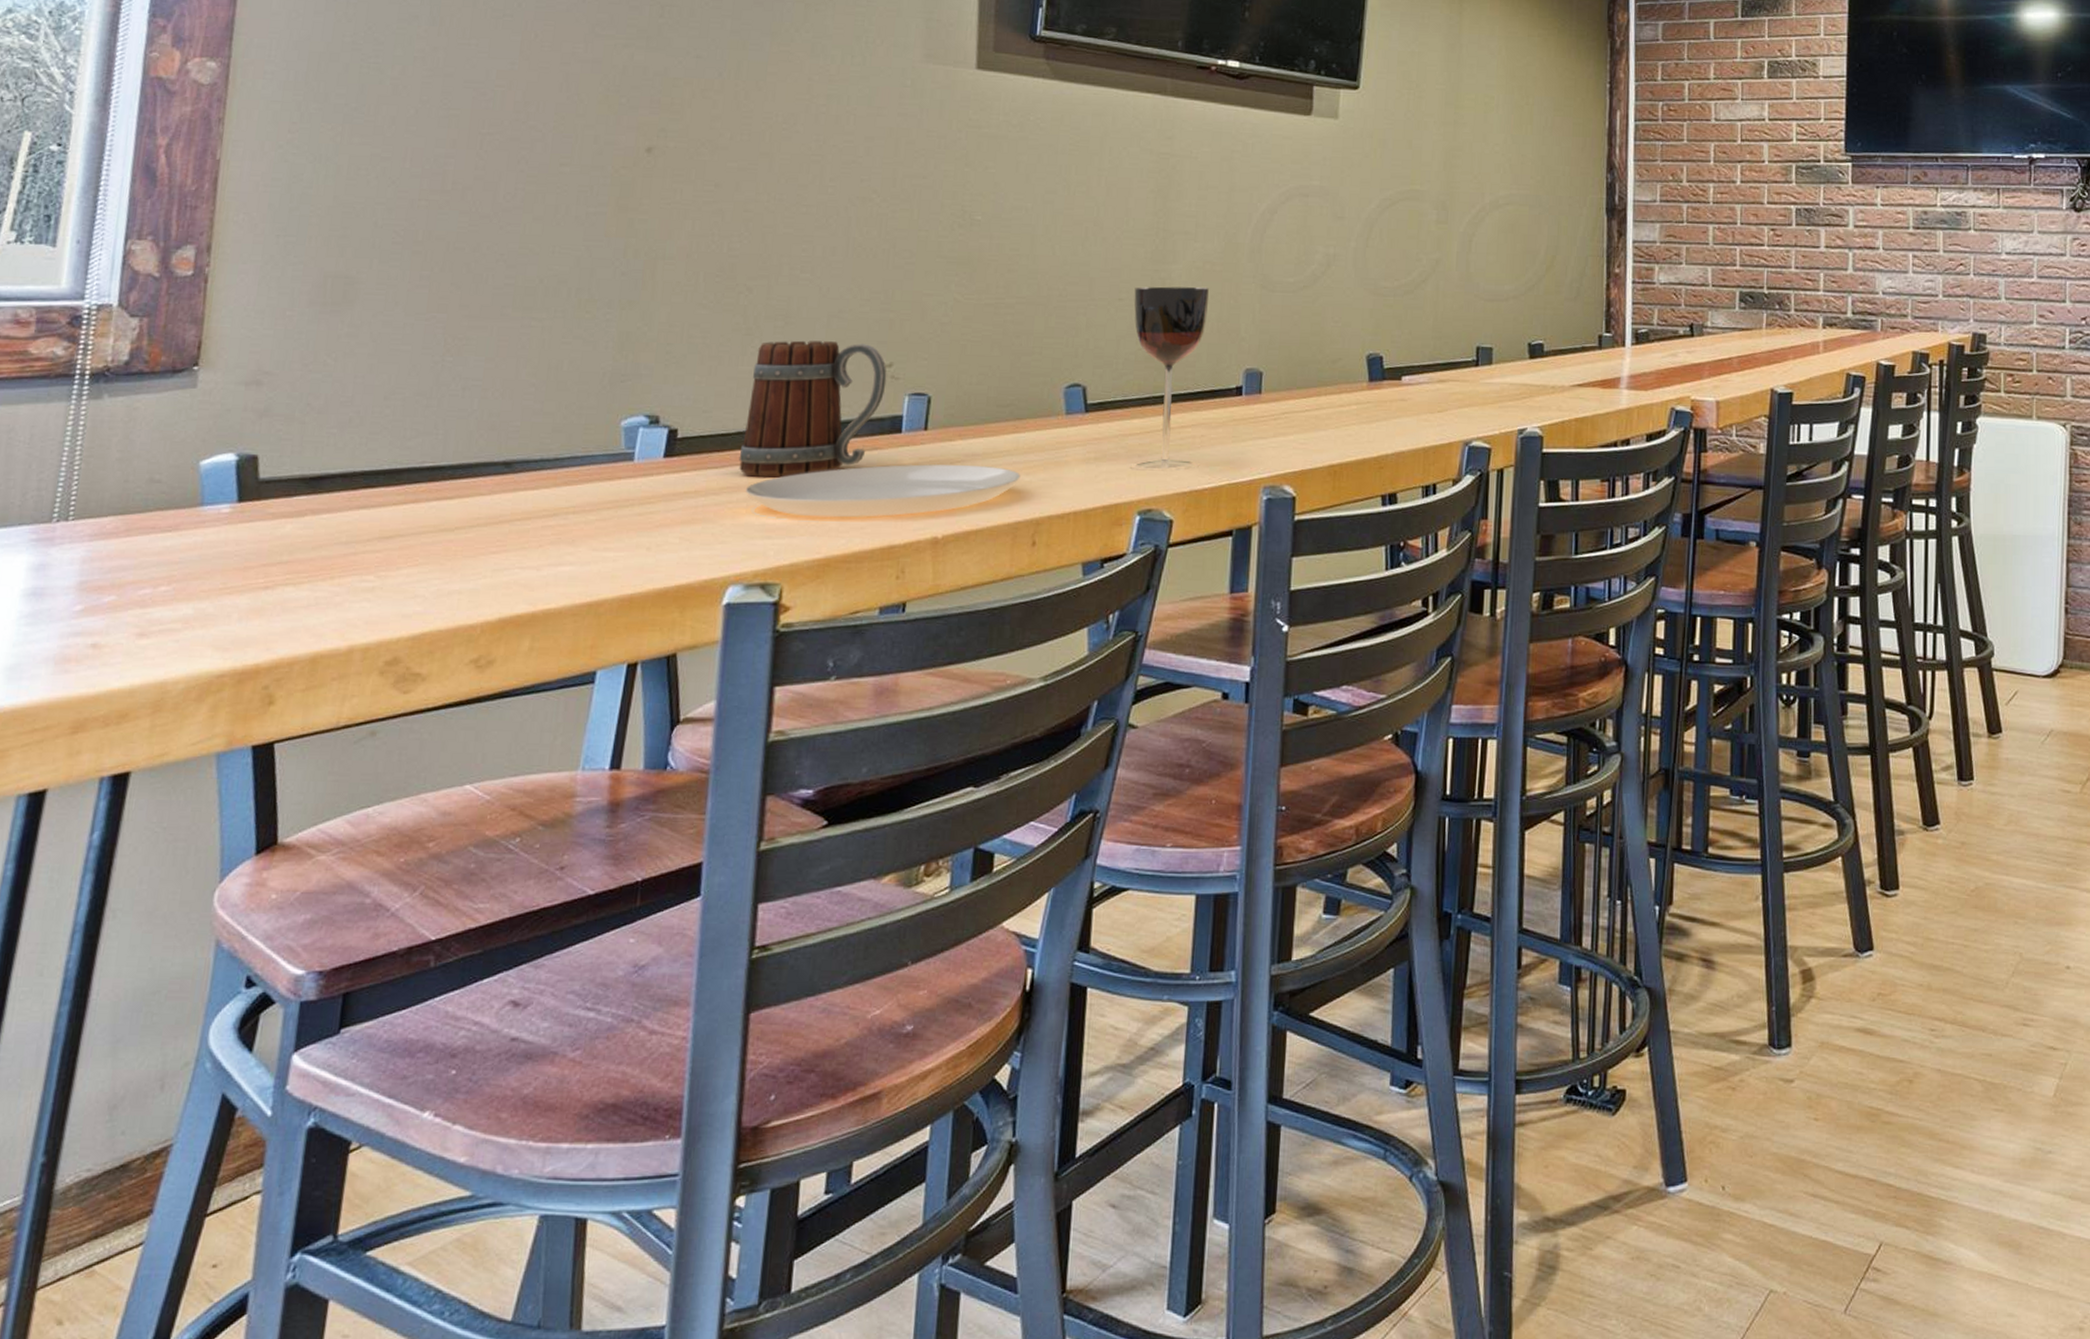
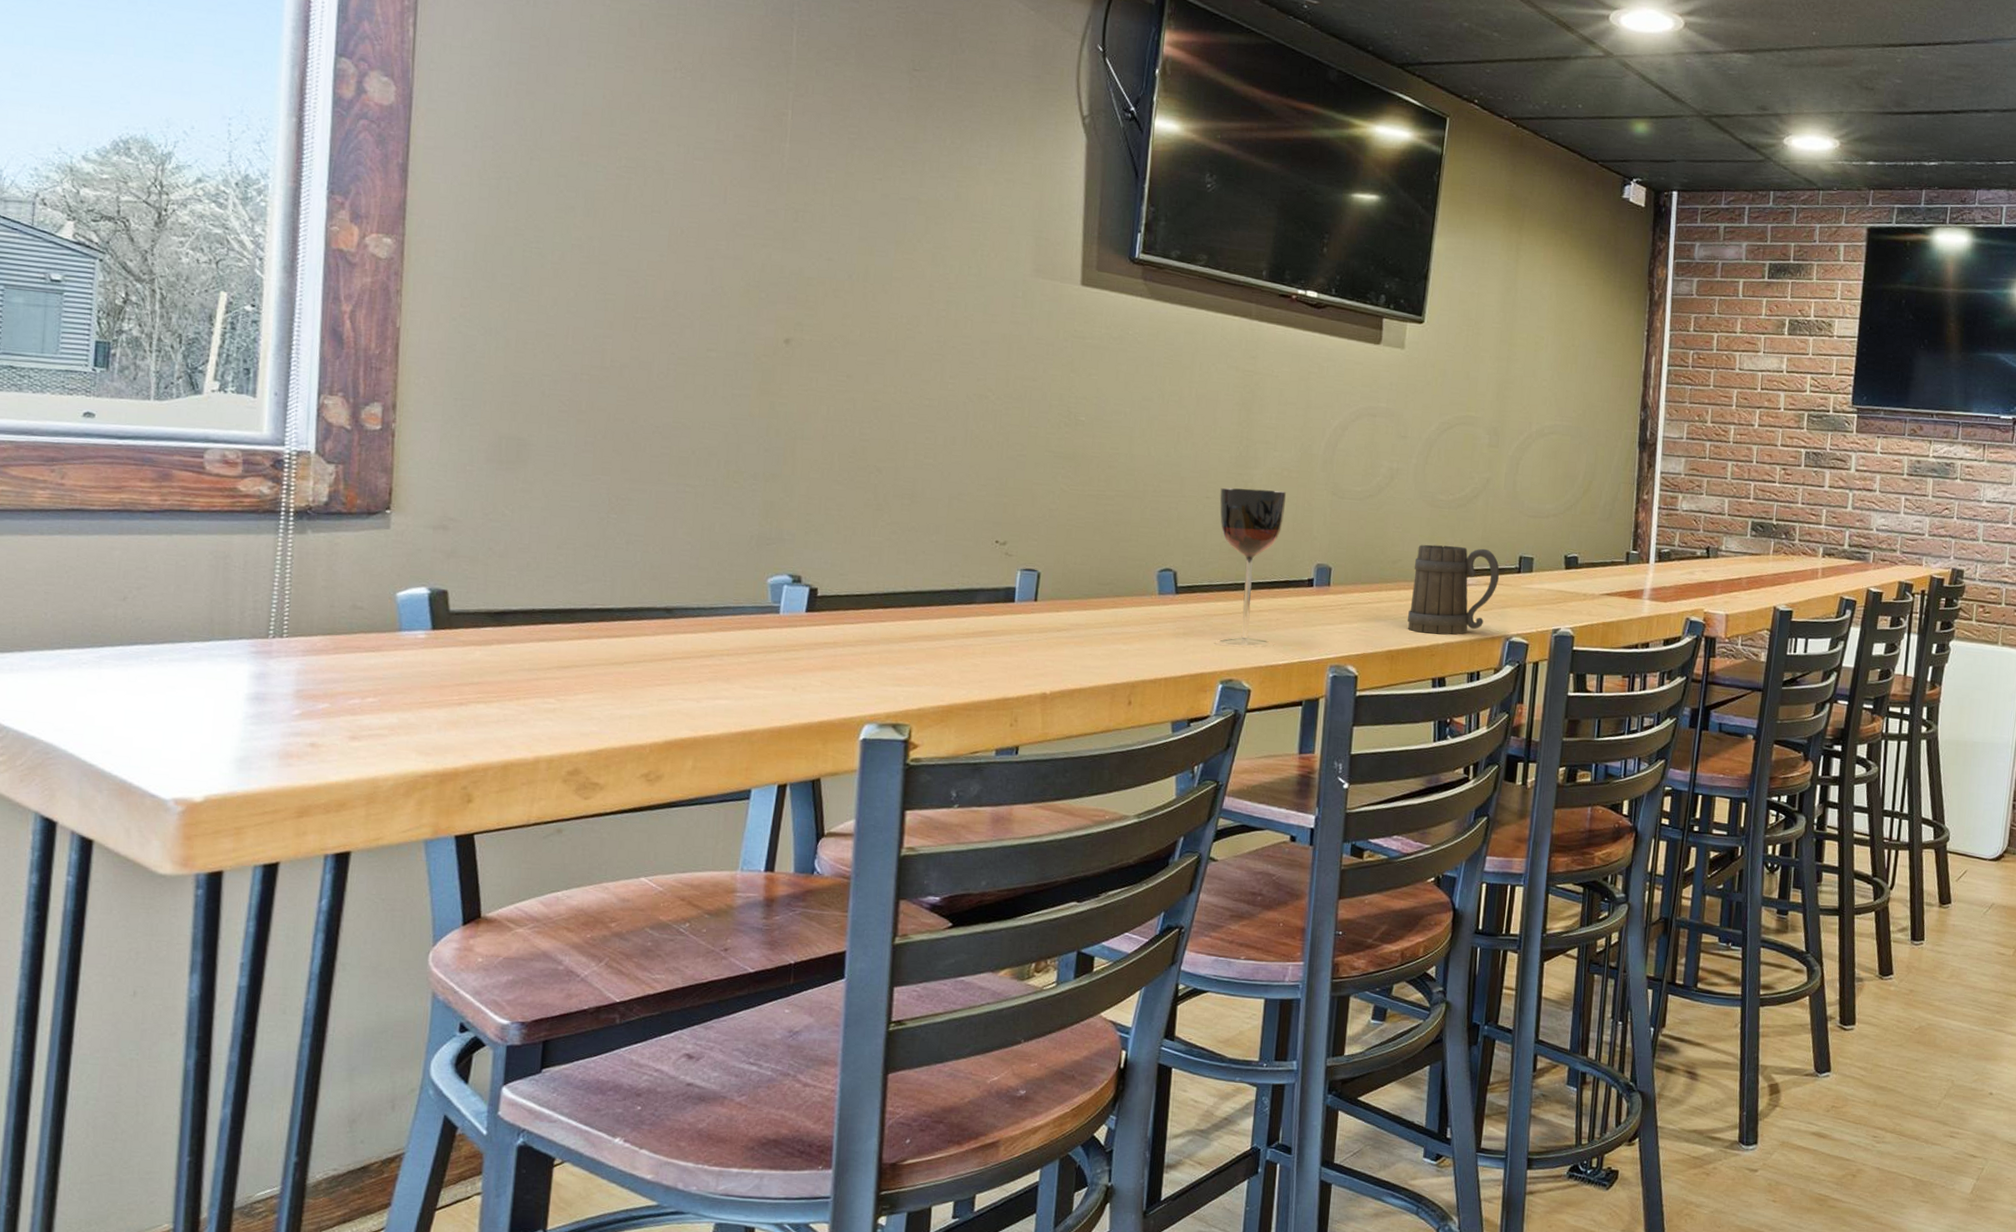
beer mug: present [739,340,887,478] -> none [872,517,1002,635]
plate: present [745,464,1021,518] -> none [878,629,1119,673]
beer mug: none [1350,339,1455,443] -> present [1407,544,1500,635]

